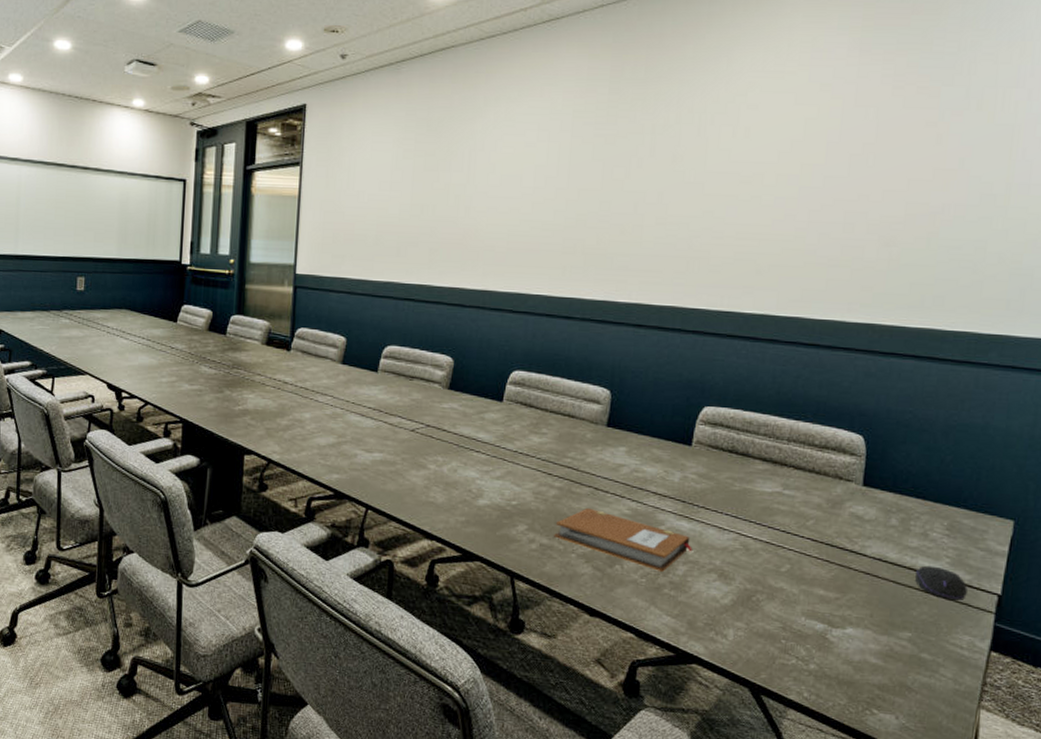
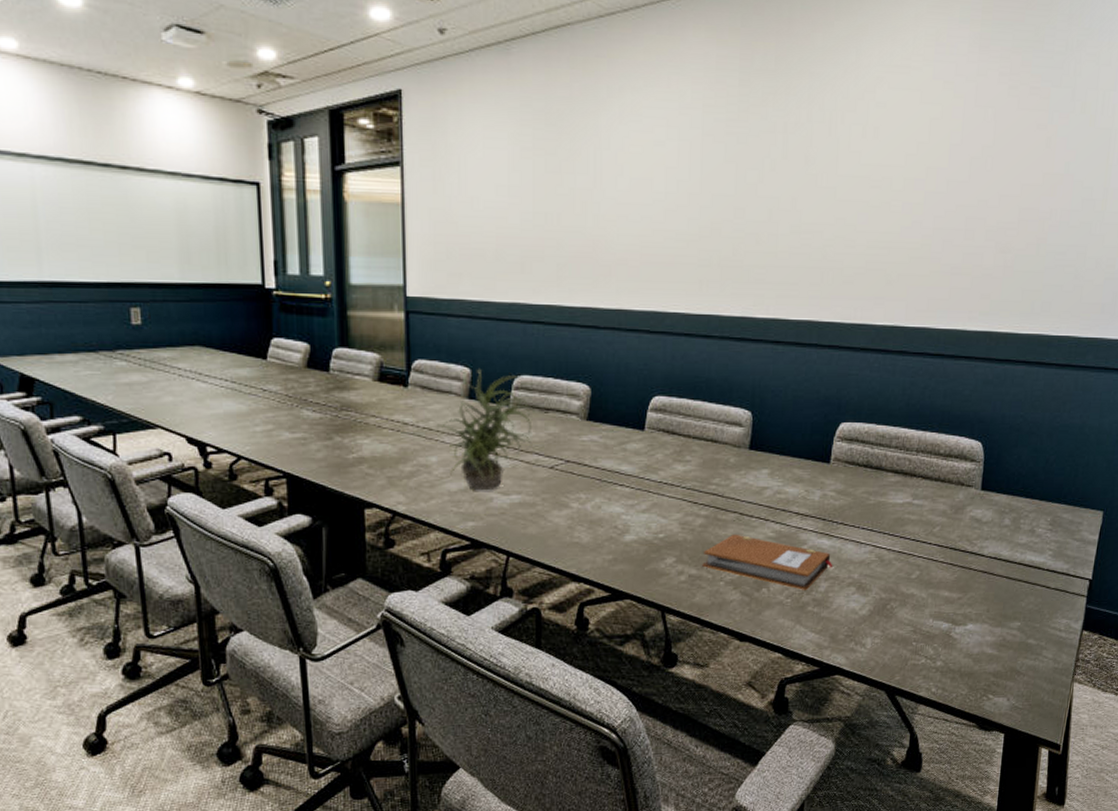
potted plant: none [313,338,401,447] -> present [437,369,536,491]
computer mouse: present [915,565,968,601] -> none [1024,559,1066,589]

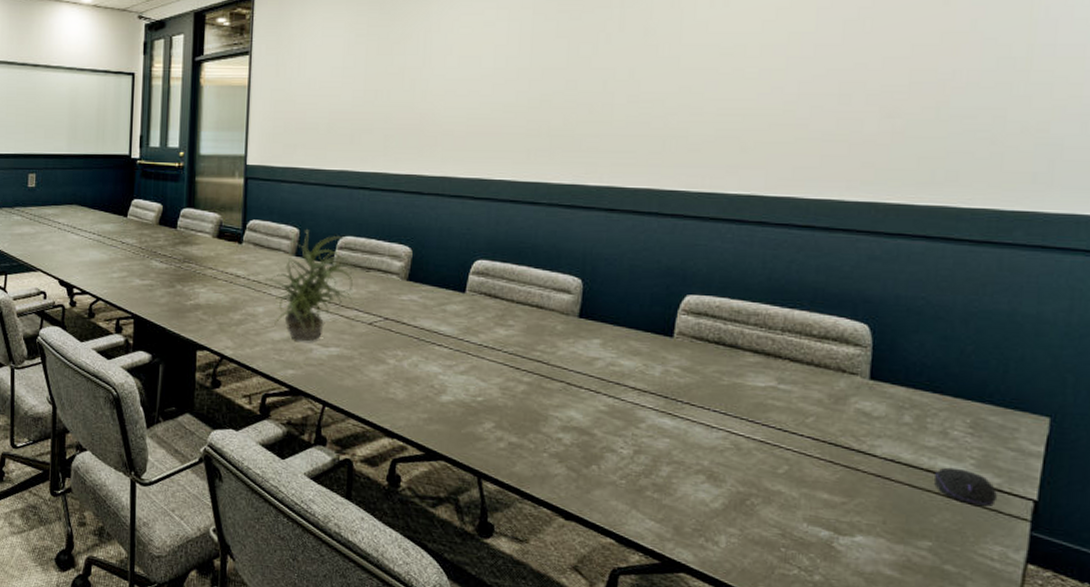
notebook: present [702,534,833,590] -> none [524,404,677,473]
computer mouse: none [1024,559,1066,589] -> present [934,467,997,508]

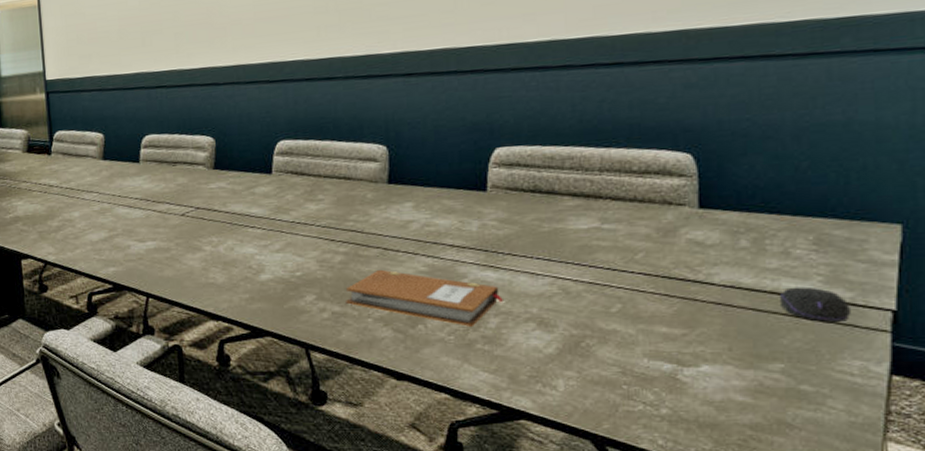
potted plant: present [266,229,357,342] -> none [77,133,164,240]
notebook: none [524,404,677,473] -> present [346,269,503,327]

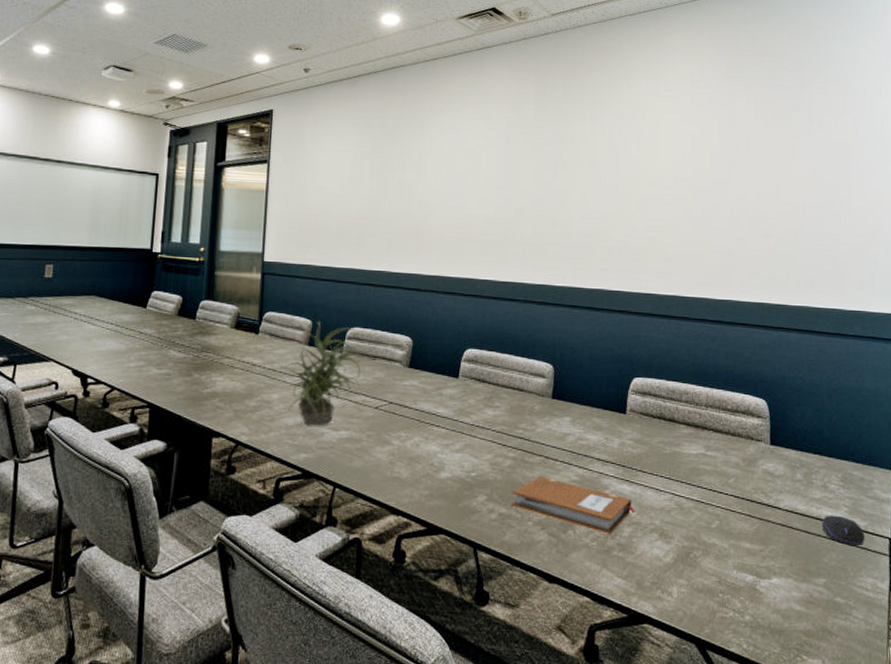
potted plant: none [77,133,164,240] -> present [280,321,365,426]

